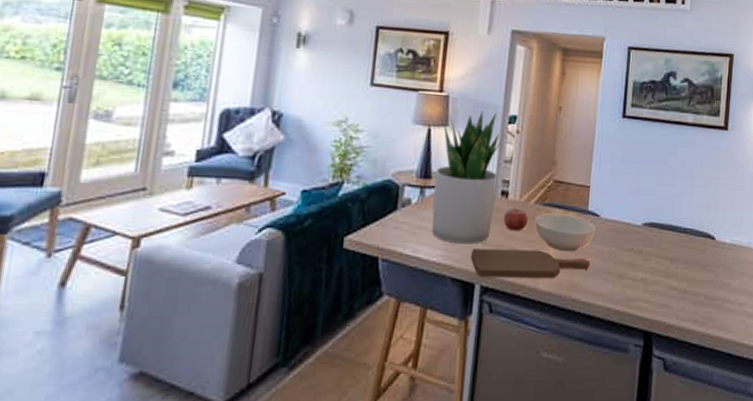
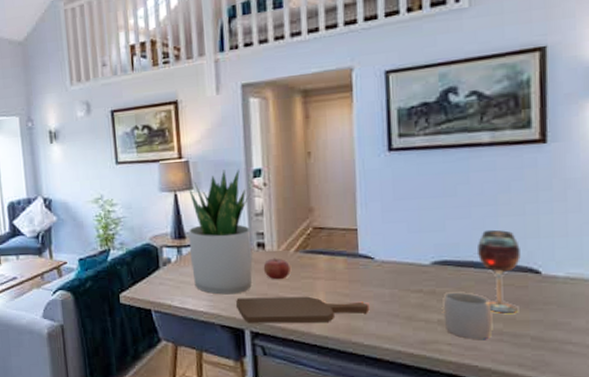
bowl: present [534,213,595,252] -> none [297,259,369,297]
mug: none [646,252,681,297] -> present [443,292,493,339]
wineglass: none [675,198,704,274] -> present [476,229,521,313]

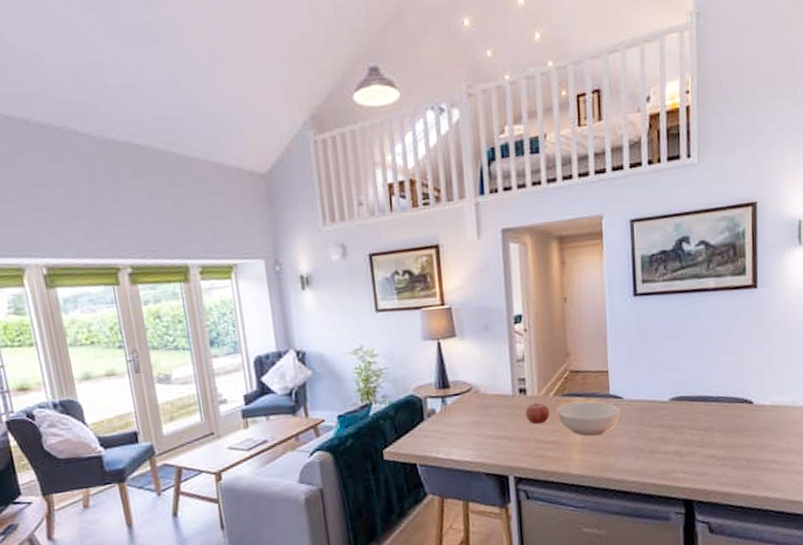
planter: present [188,168,253,295] -> none [451,315,515,443]
cutting board: present [236,296,370,324] -> none [500,438,620,470]
bowl: none [297,259,369,297] -> present [556,401,619,437]
mug: present [443,292,493,339] -> none [679,424,718,466]
wineglass: present [476,229,521,313] -> none [705,366,738,441]

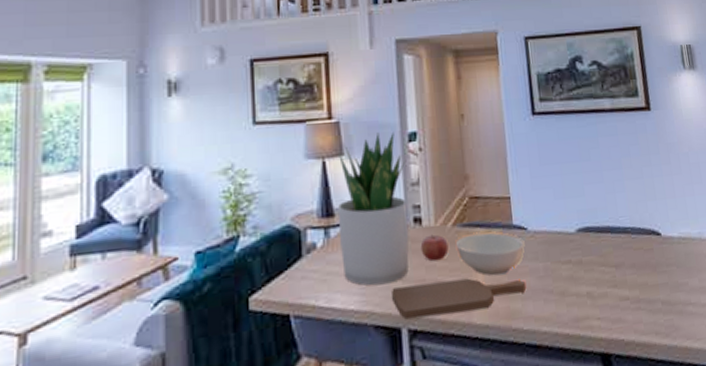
planter: none [451,315,515,443] -> present [338,131,409,286]
cutting board: none [500,438,620,470] -> present [392,278,527,320]

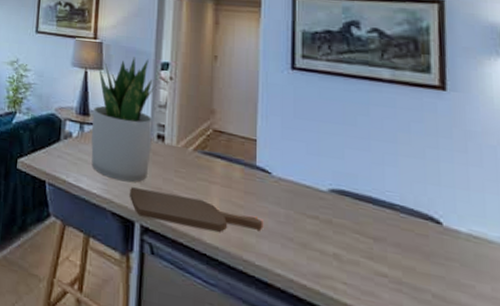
fruit: present [420,234,449,261] -> none [160,152,187,177]
bowl: present [455,232,524,276] -> none [194,162,265,207]

